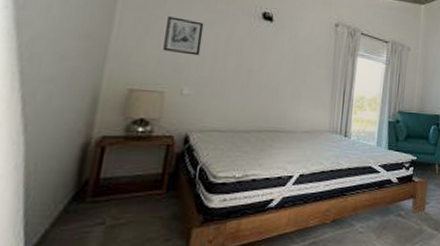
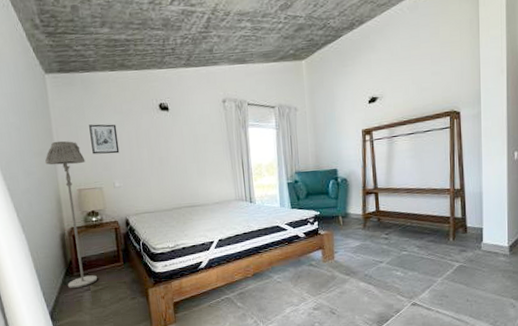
floor lamp: none [70,25,151,219] -> present [44,140,98,288]

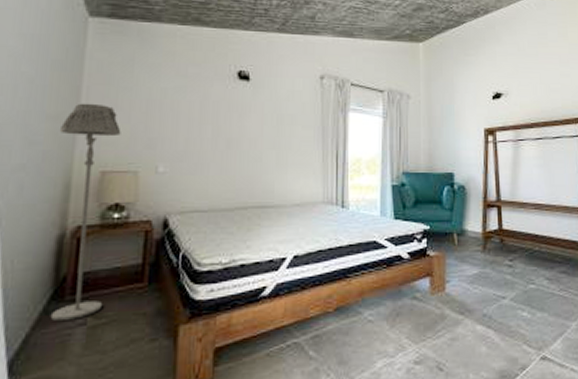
wall art: present [89,124,120,155] -> none [134,86,175,128]

